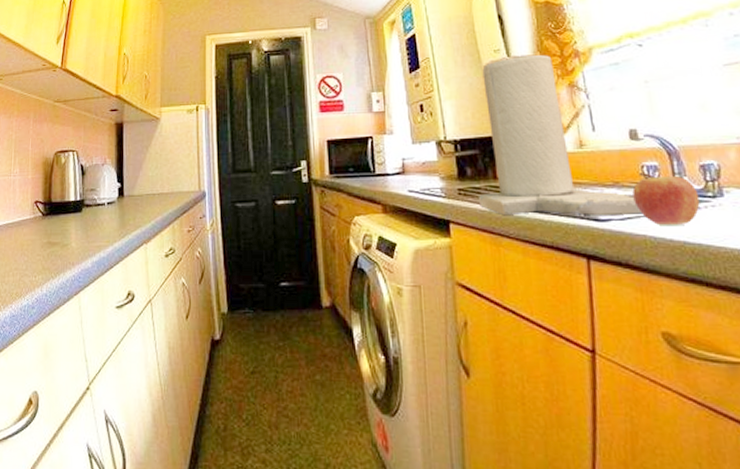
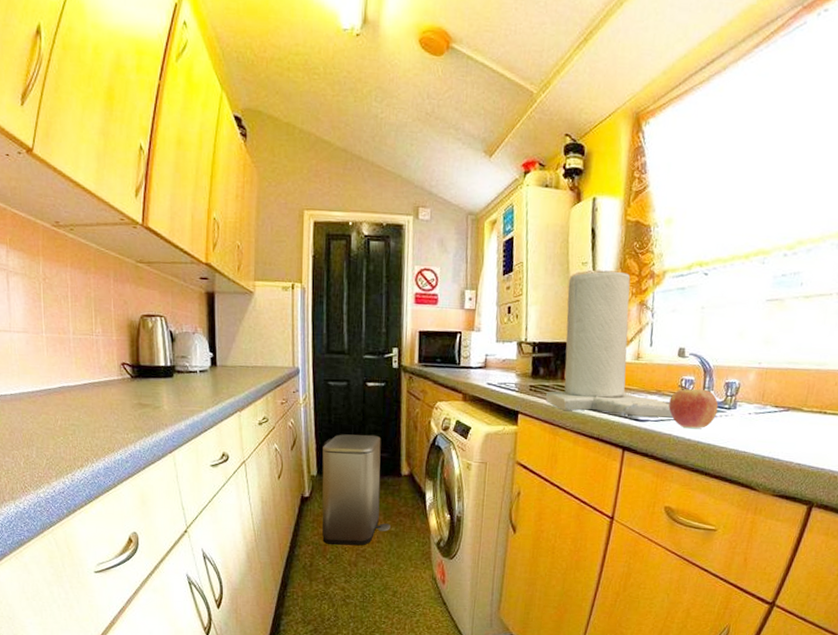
pedal bin: none [233,260,315,401] -> present [322,434,391,546]

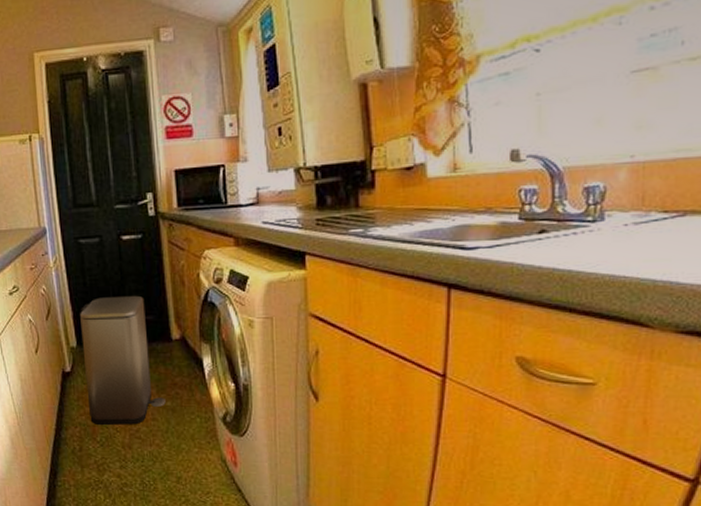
paper towel: present [546,271,673,418] -> none [338,64,512,246]
fruit: present [668,385,719,429] -> none [505,197,577,252]

